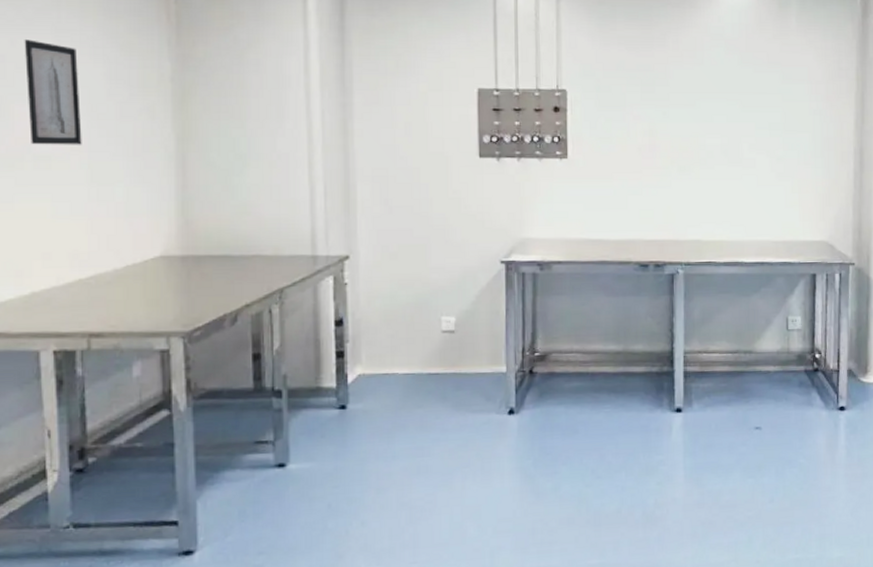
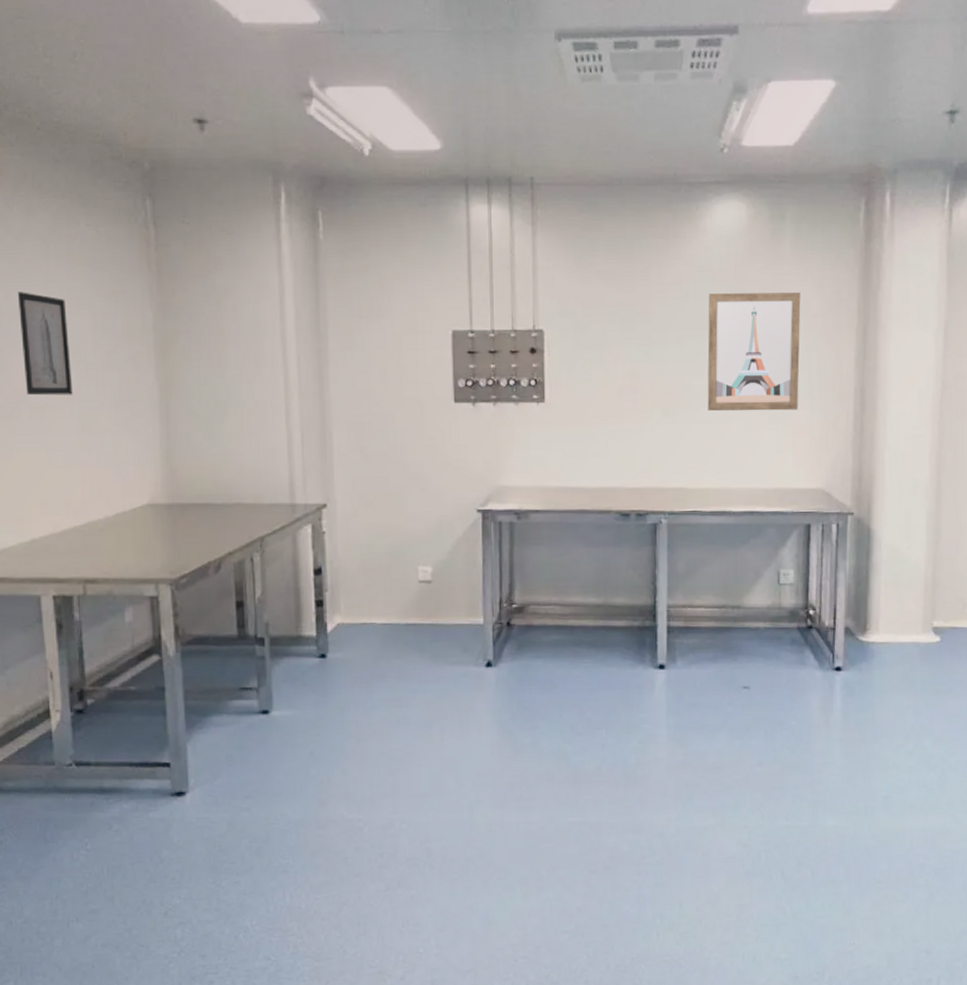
wall art: none [721,60,806,169] -> present [707,293,801,411]

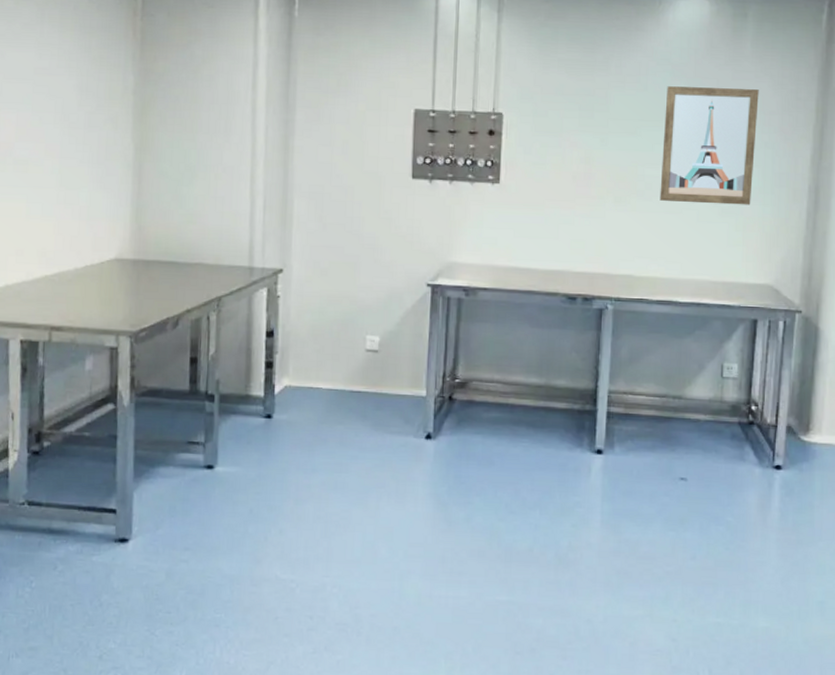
wall art: present [17,292,73,396] -> none [11,52,55,151]

